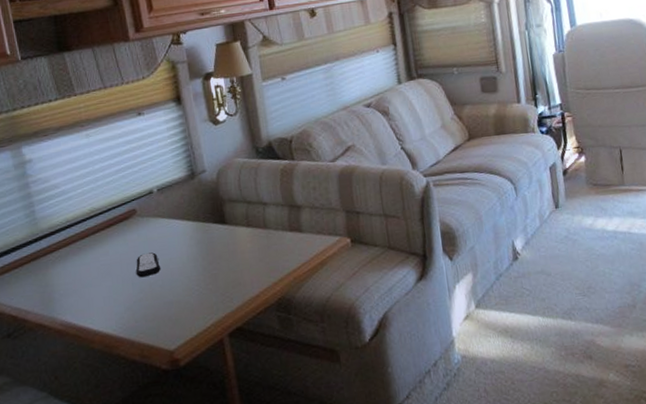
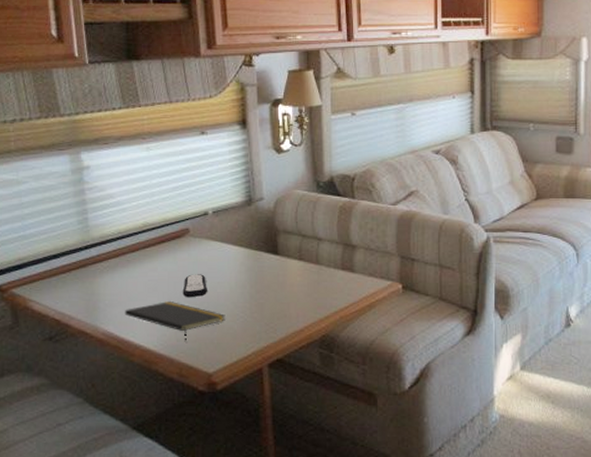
notepad: none [81,283,181,322] -> present [125,302,226,342]

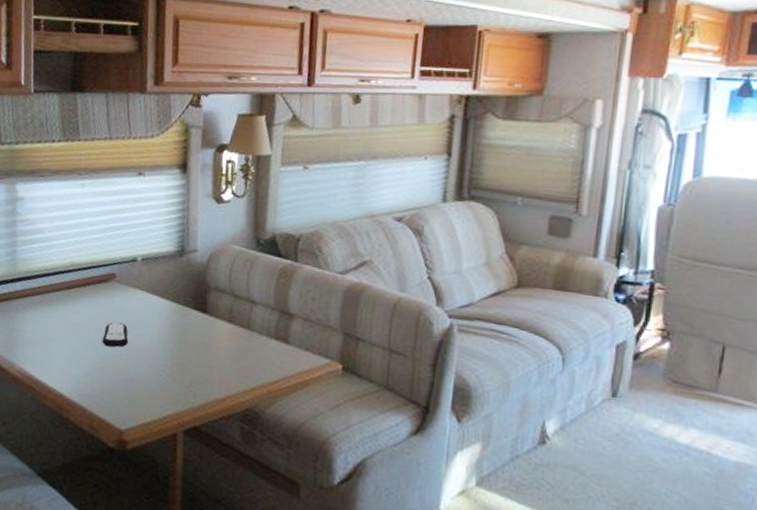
notepad: present [125,302,226,342] -> none [42,347,144,393]

